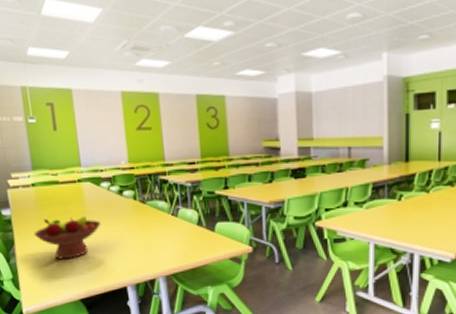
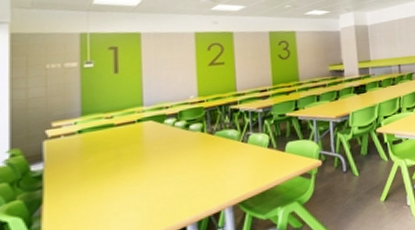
fruit bowl: present [33,216,101,259] -> none [72,157,161,211]

